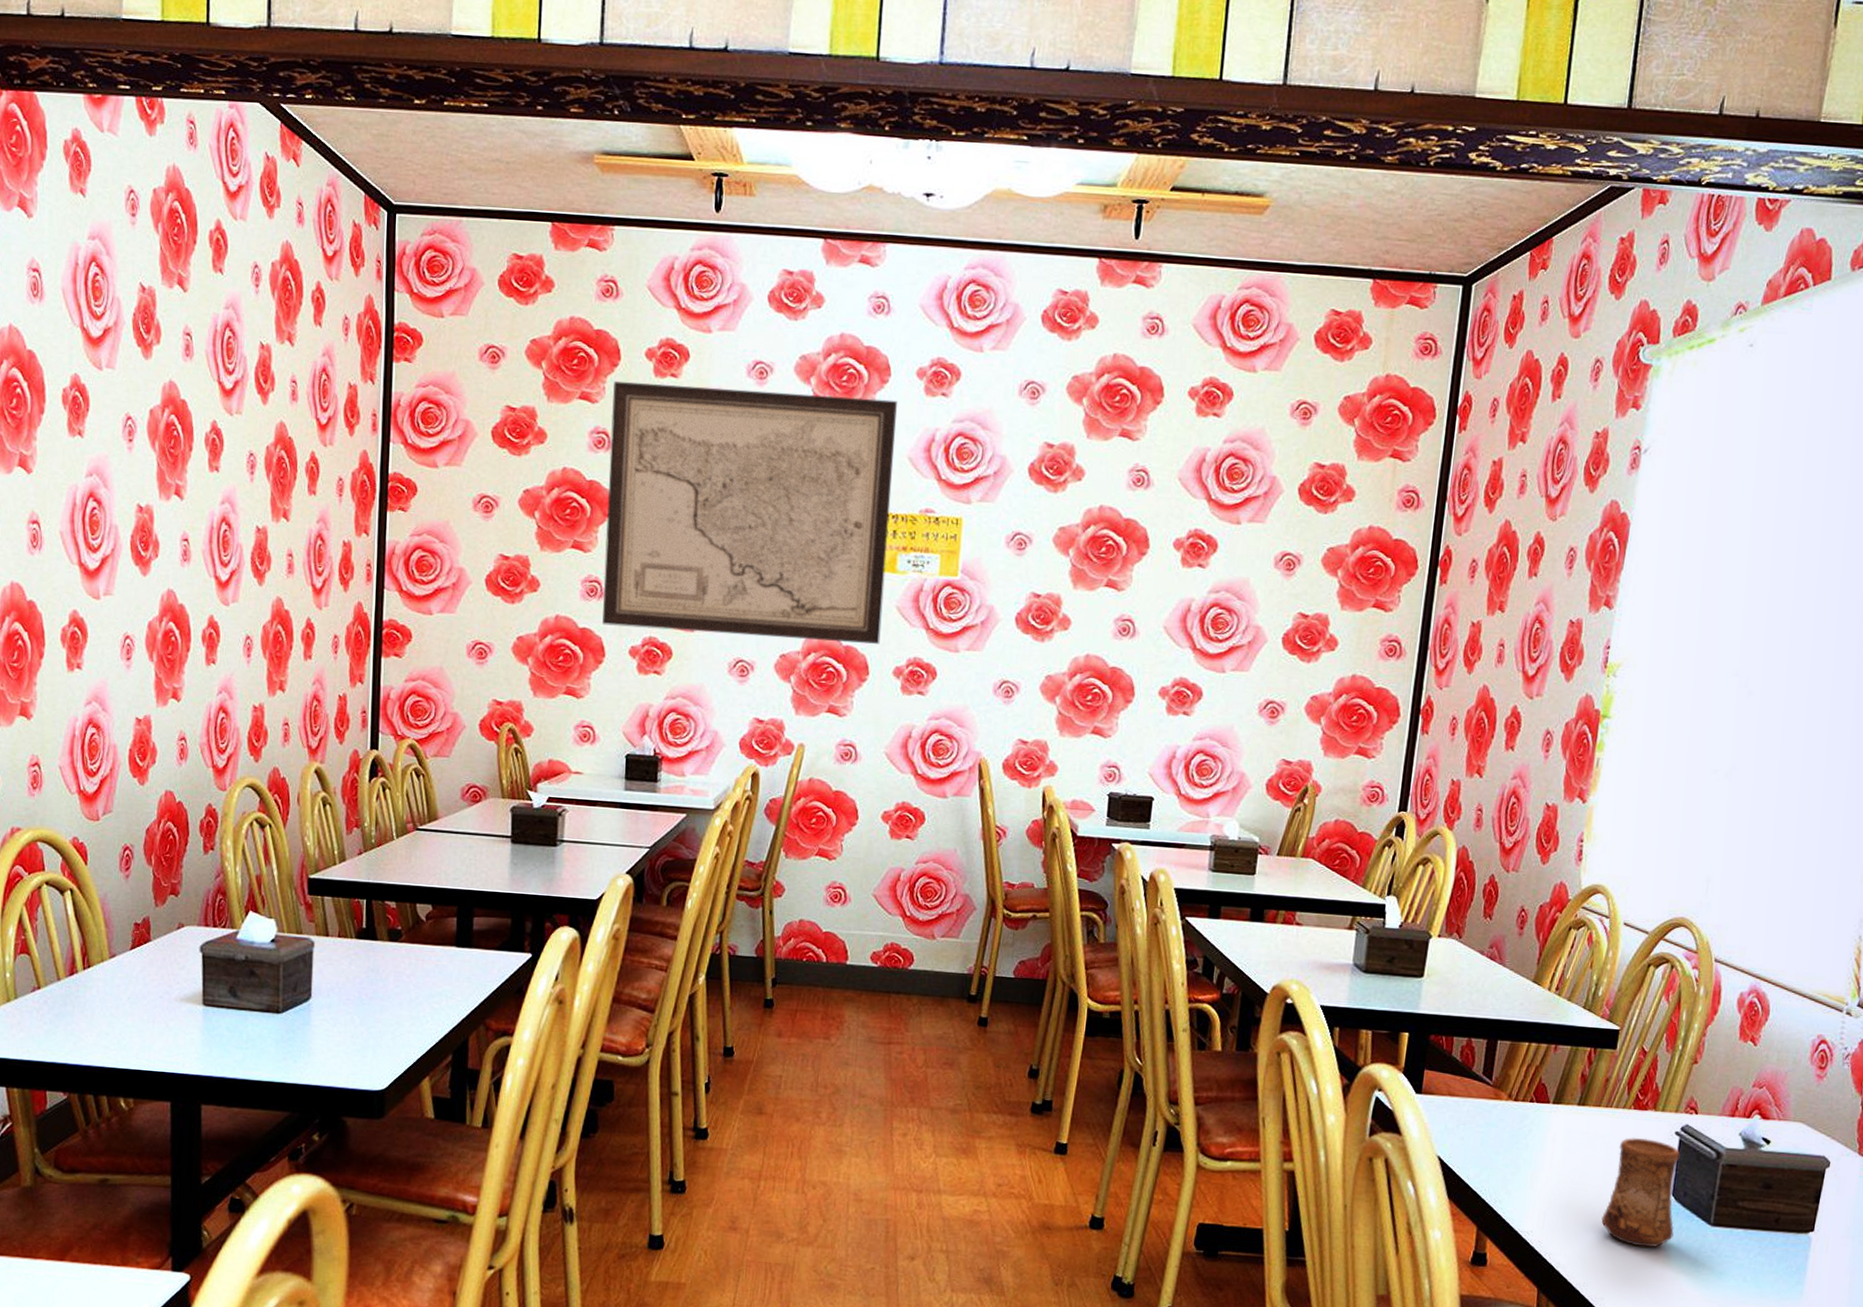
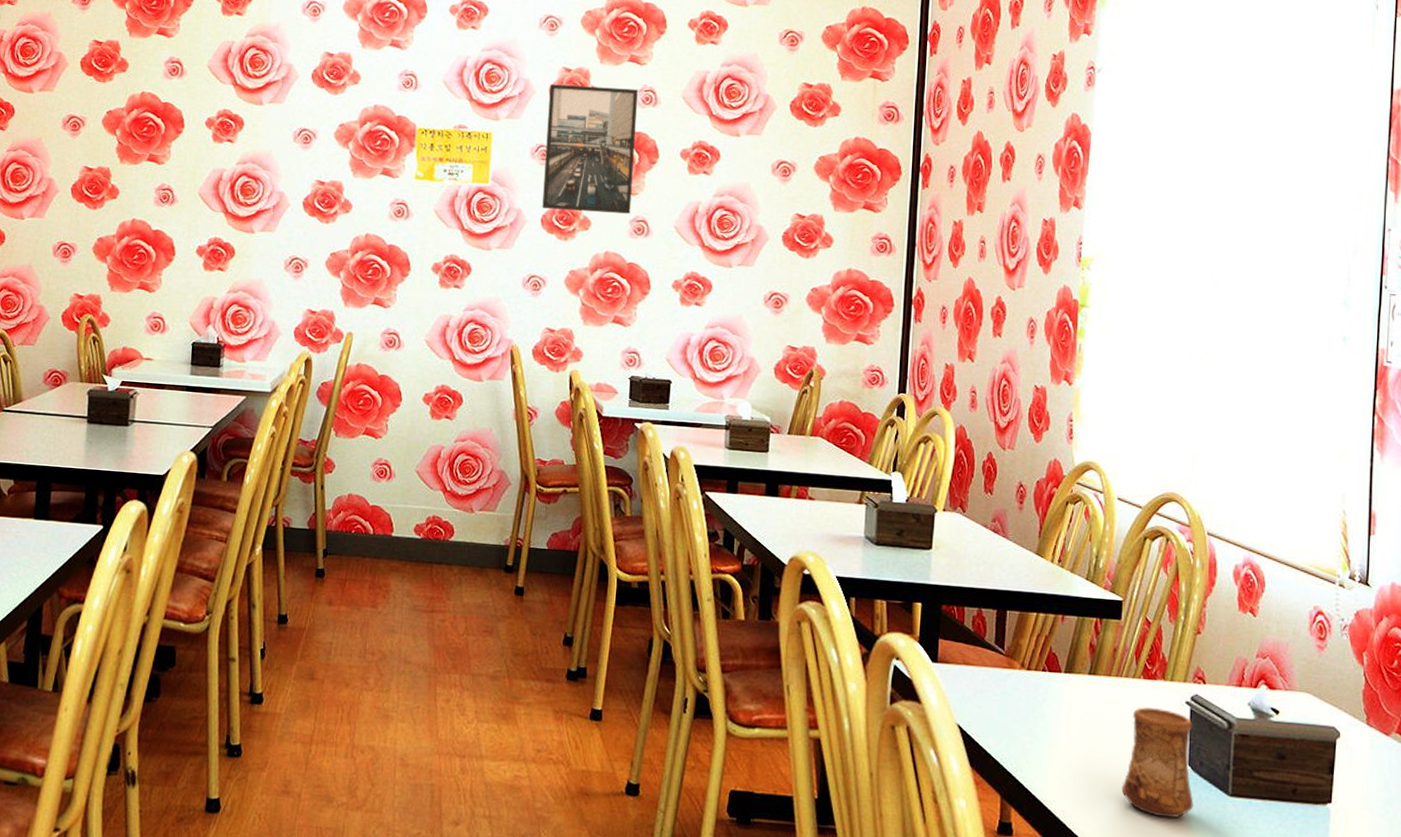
wall art: present [602,381,897,644] -> none [173,19,433,243]
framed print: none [1017,462,1130,612] -> present [542,84,639,214]

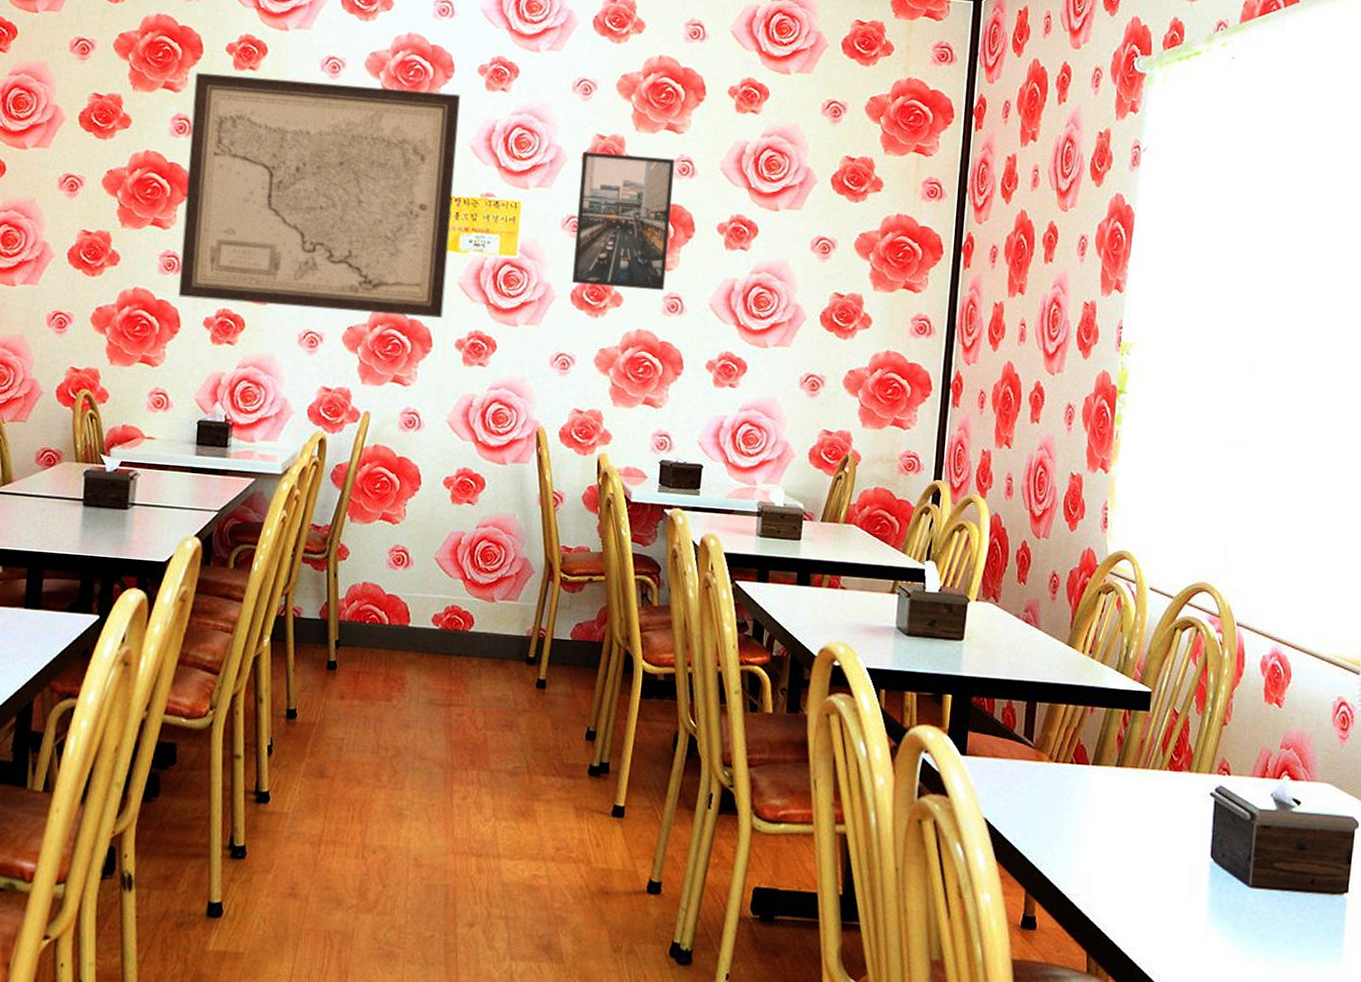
wall art: none [173,19,433,243] -> present [178,73,460,318]
cup: present [1121,706,1194,819] -> none [1144,798,1216,911]

